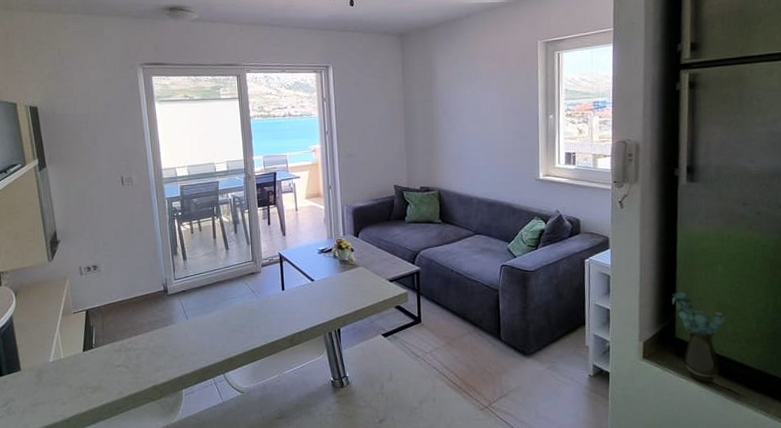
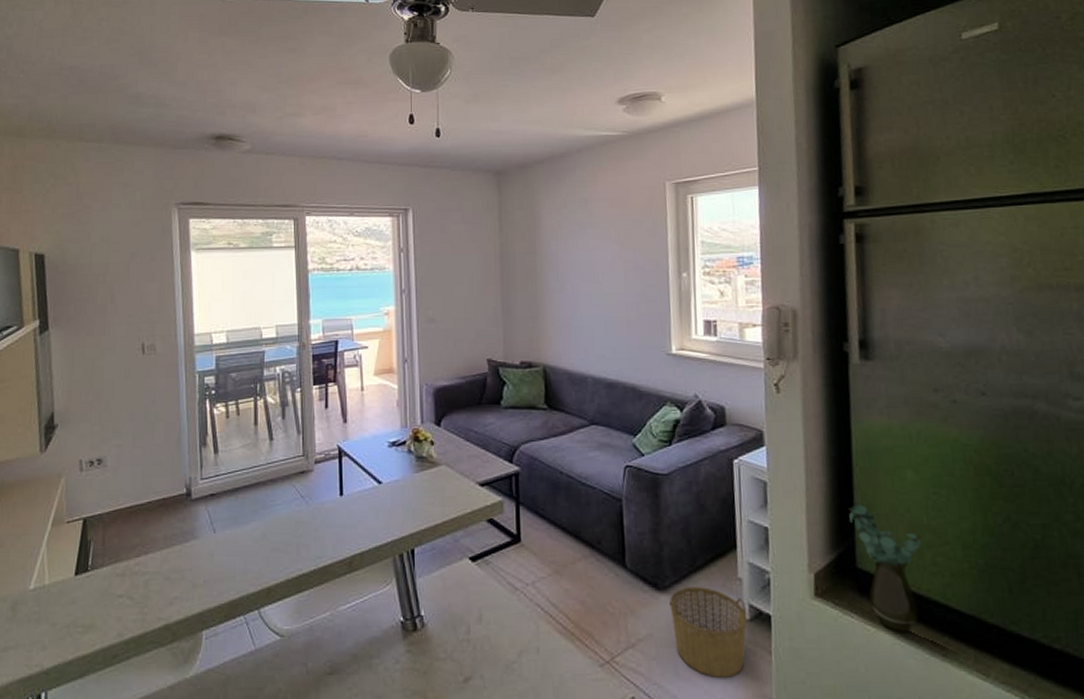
basket: none [533,353,592,418] -> present [669,587,748,679]

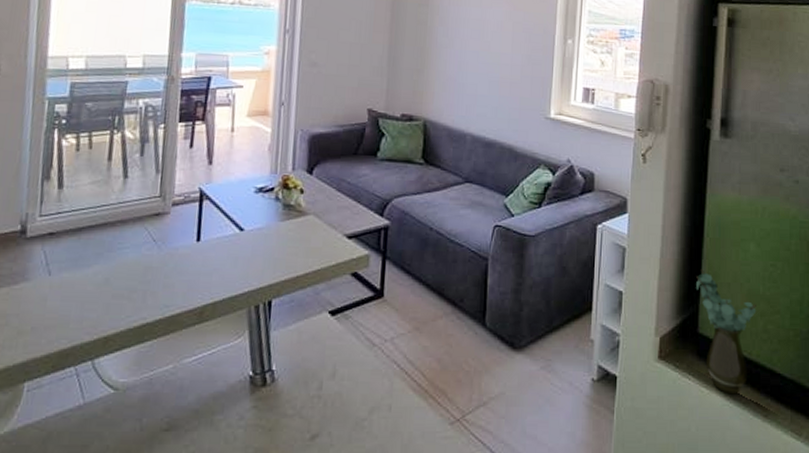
basket: present [669,587,748,679] -> none [524,347,595,437]

